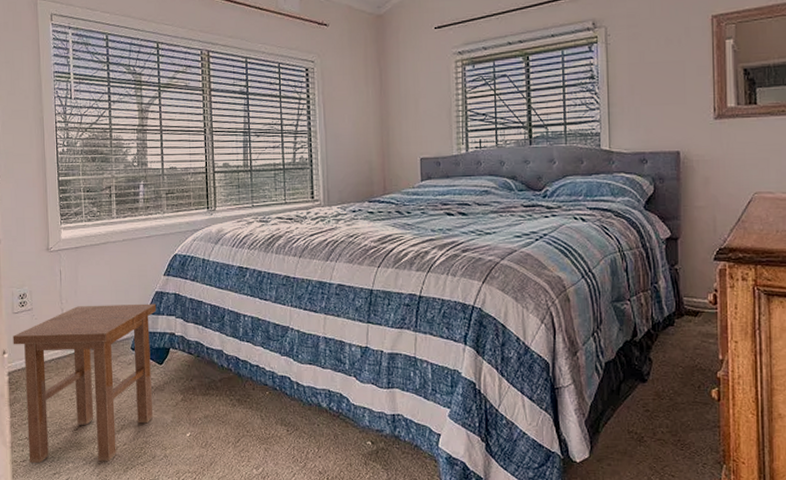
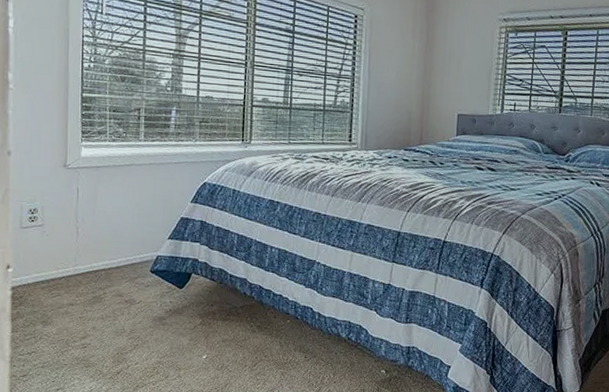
stool: present [13,303,157,464] -> none [19,225,181,380]

